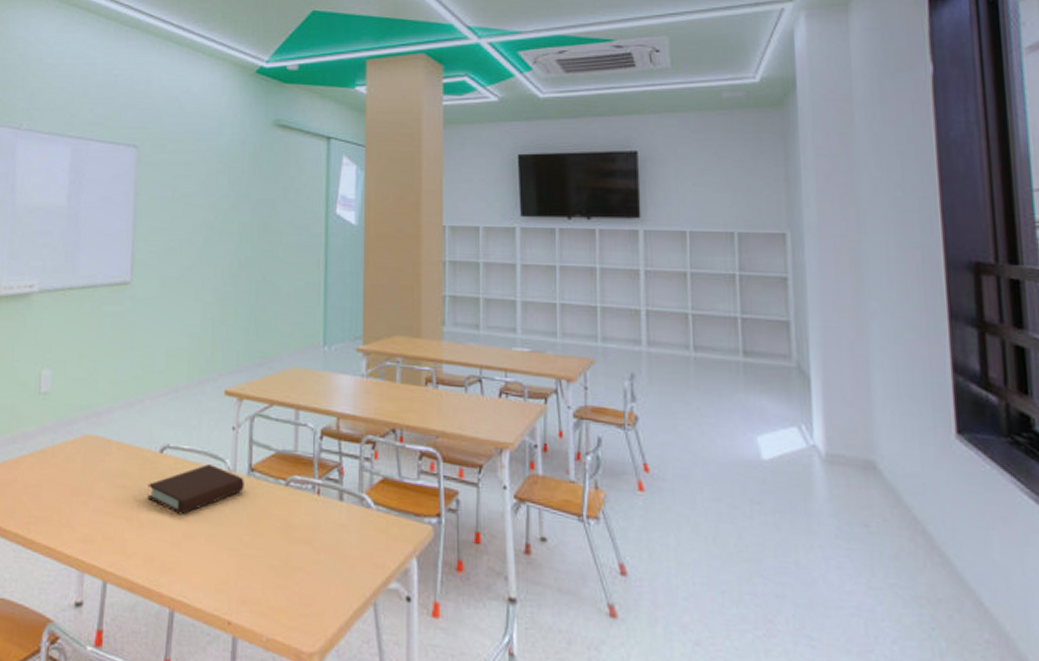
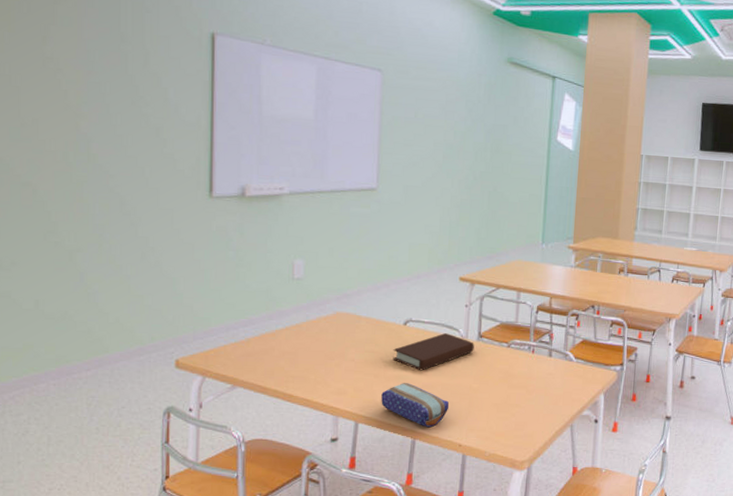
pencil case: none [133,530,214,595] -> present [381,383,449,428]

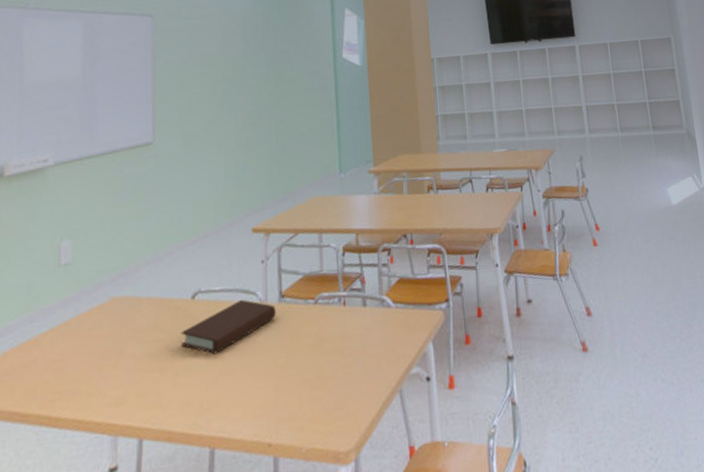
pencil case: present [381,383,449,428] -> none [169,373,252,429]

